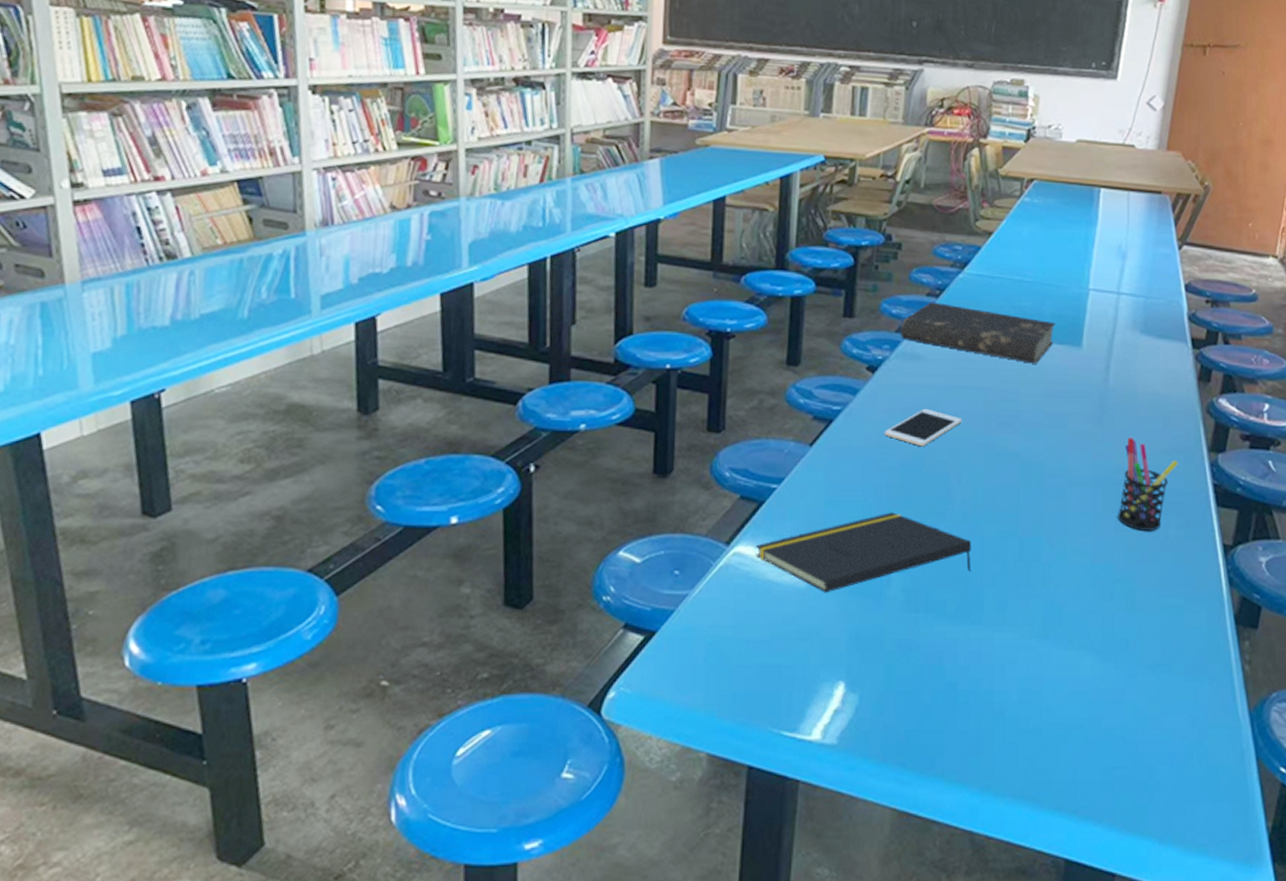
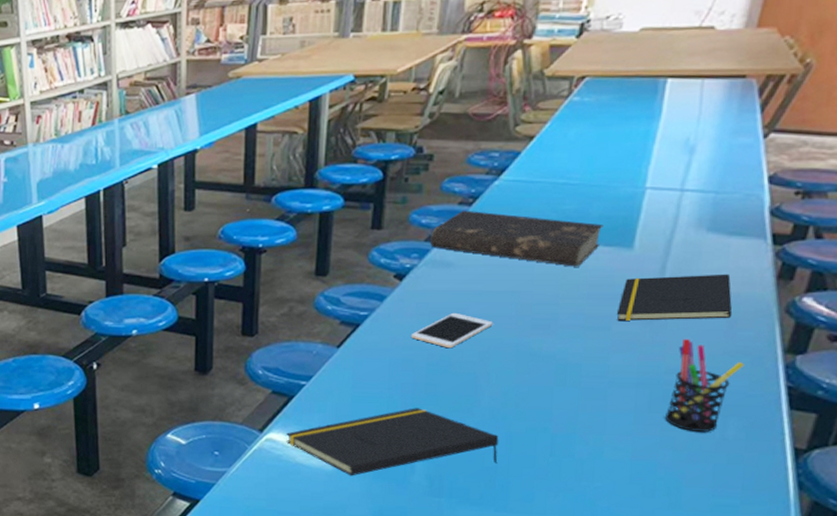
notepad: none [1071,374,1166,419] -> present [616,274,733,321]

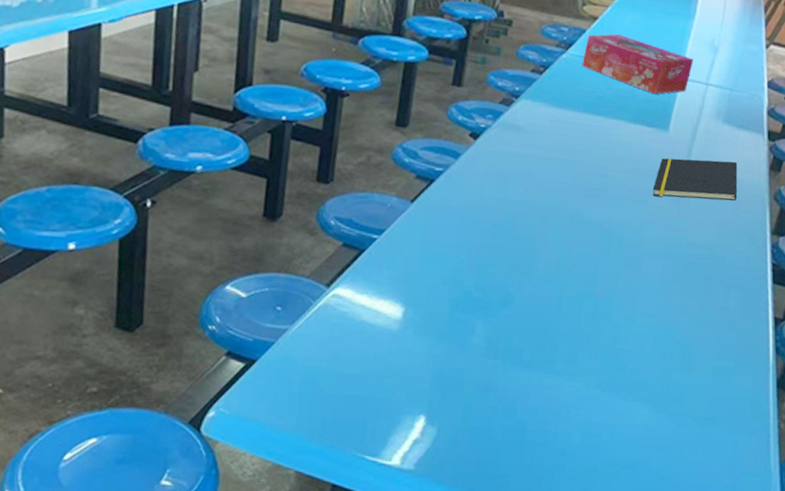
notepad: present [286,408,499,476] -> none [353,268,551,337]
cell phone: present [410,312,493,349] -> none [480,175,553,211]
book: present [430,210,605,267] -> none [504,77,648,143]
tissue box: none [518,150,663,211] -> present [582,33,694,95]
pen holder: present [665,338,745,432] -> none [684,216,744,301]

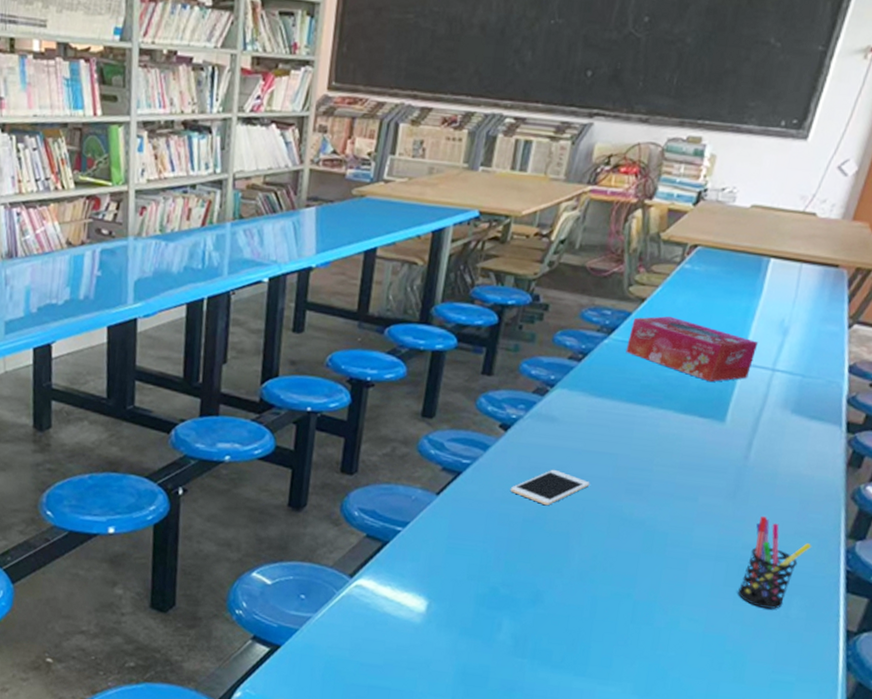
cell phone: none [480,175,553,211] -> present [510,469,590,506]
notepad: present [652,157,738,201] -> none [704,451,808,500]
pen holder: none [684,216,744,301] -> present [738,515,812,609]

